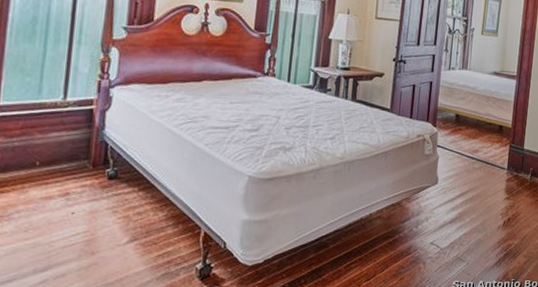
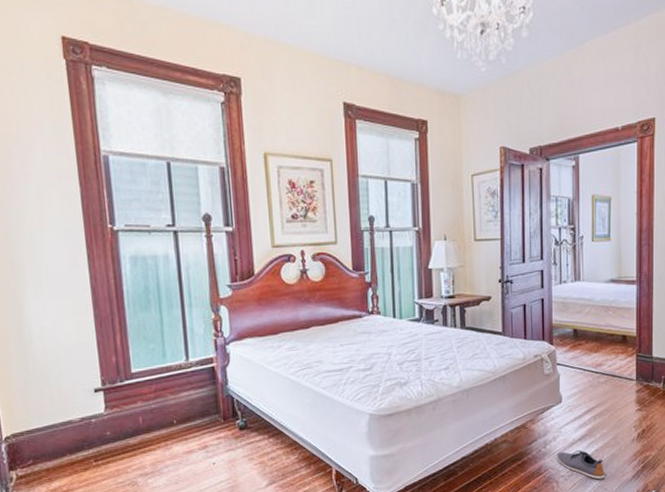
shoe: none [426,232,471,264] -> present [557,449,606,480]

